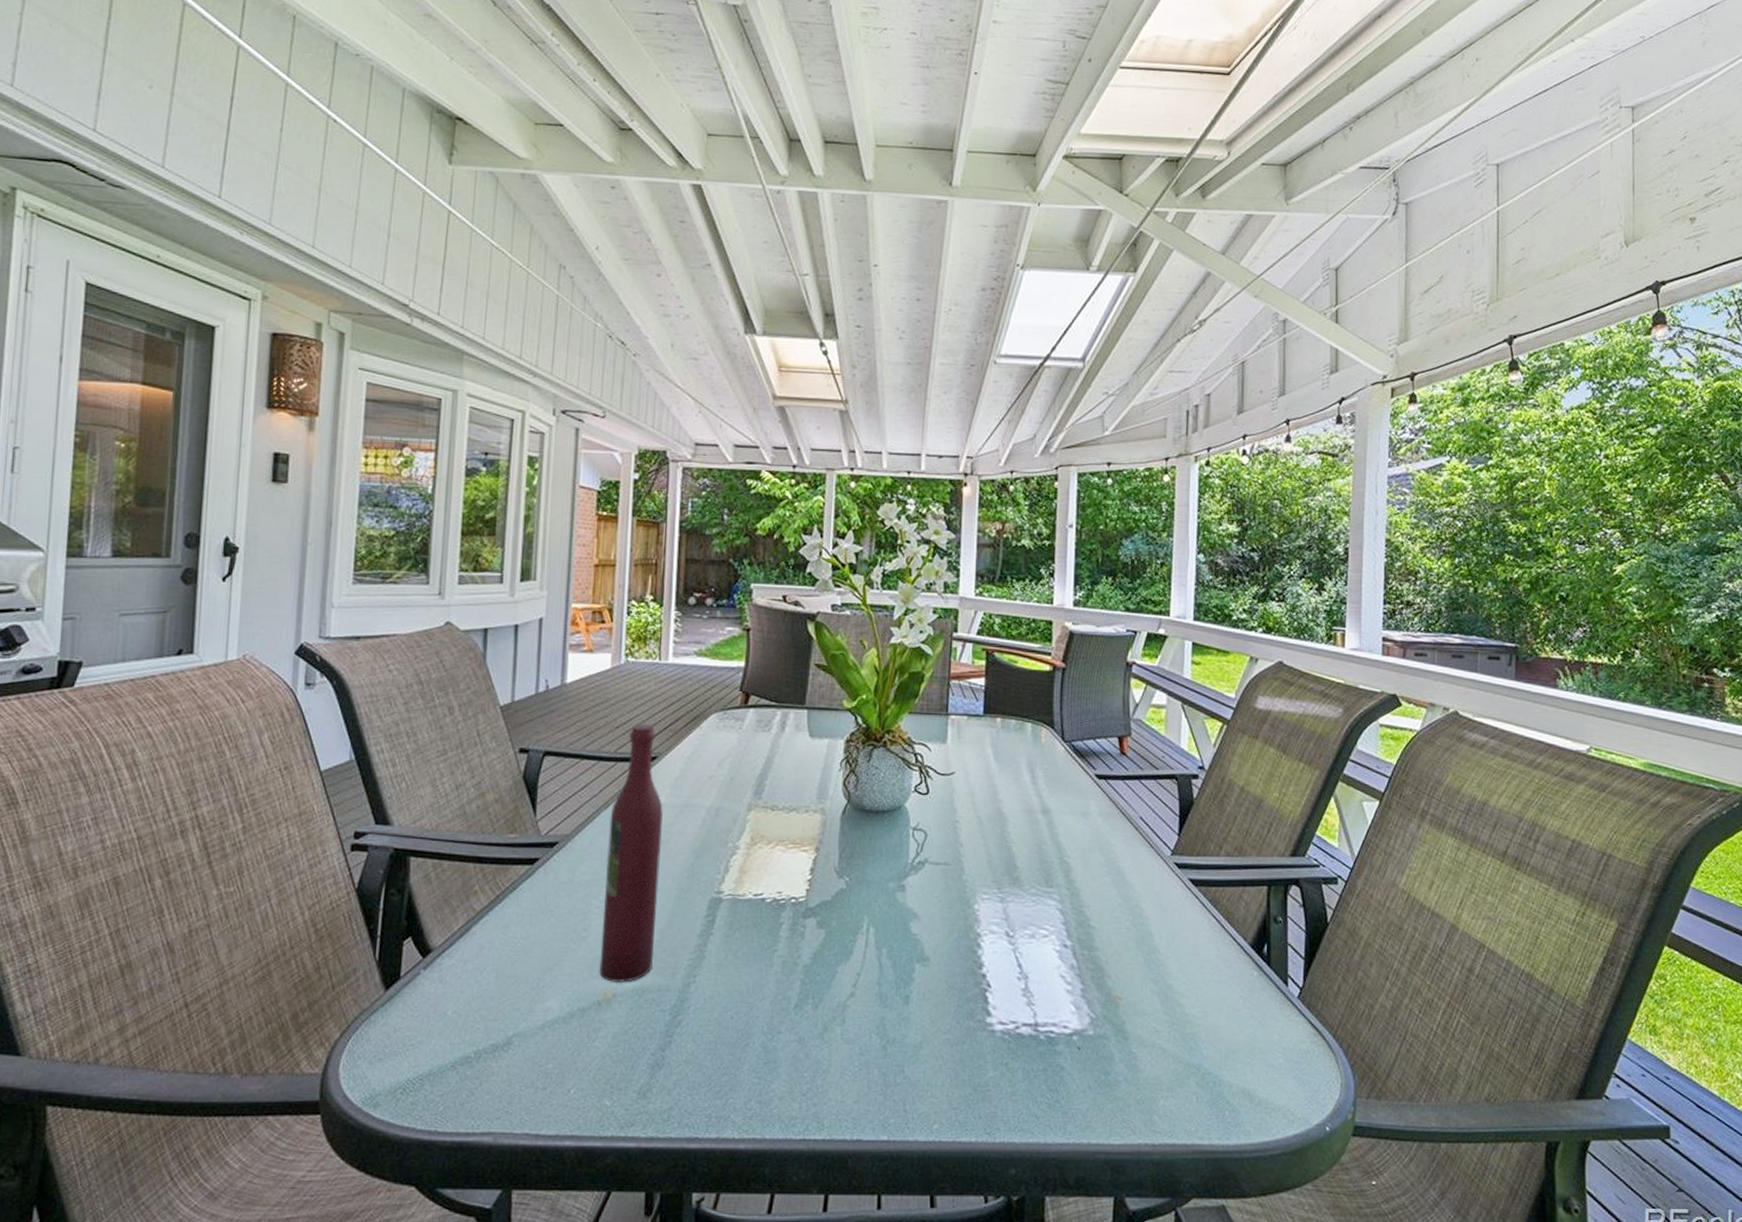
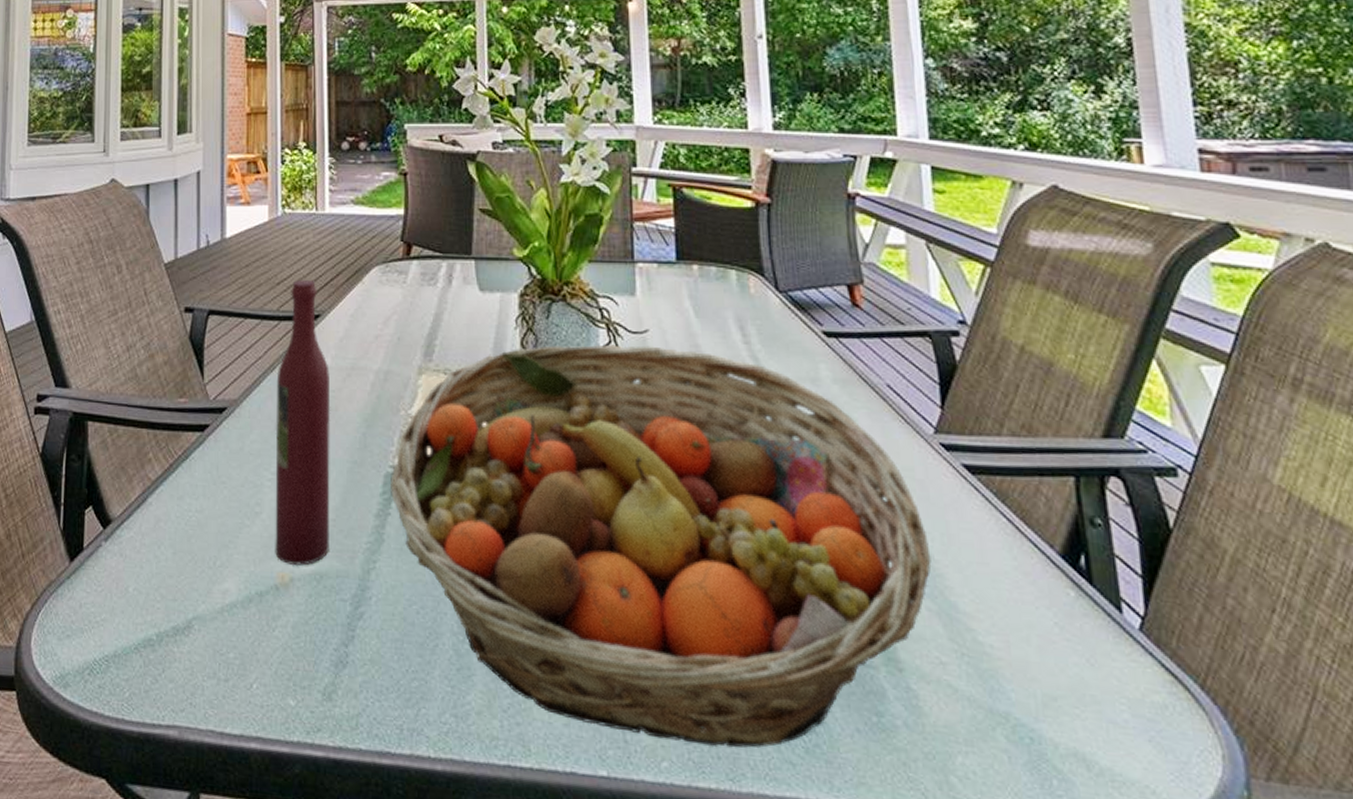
fruit basket: none [714,784,1158,1110] -> present [390,344,932,748]

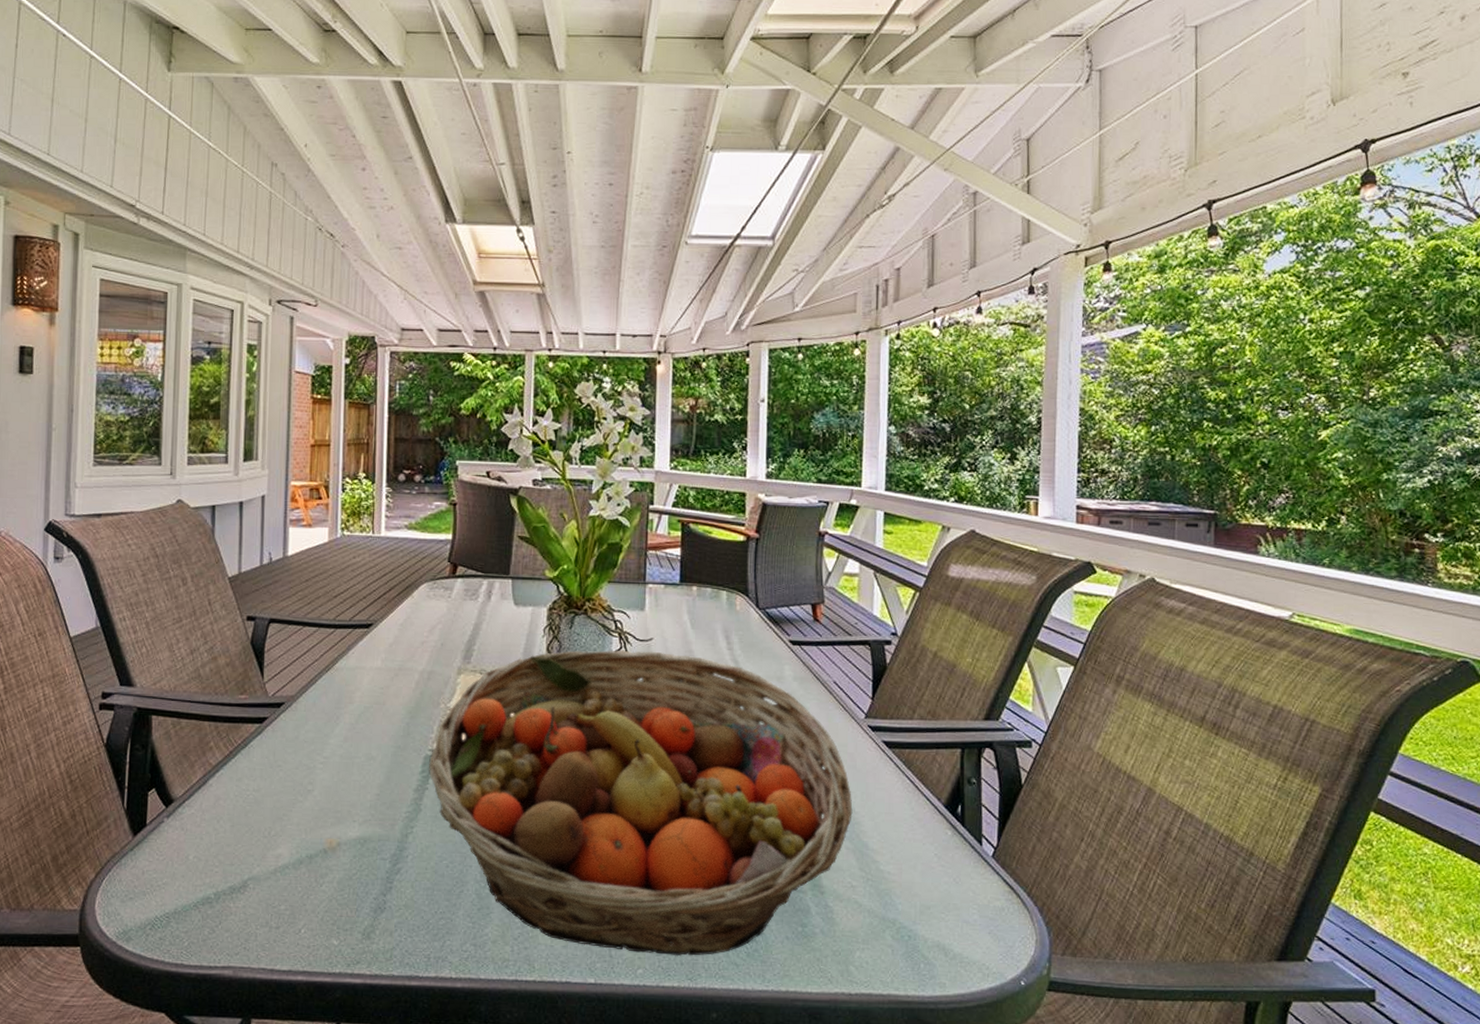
wine bottle: present [275,279,331,565] -> none [324,593,379,832]

